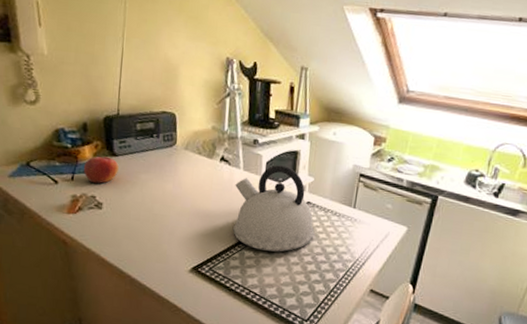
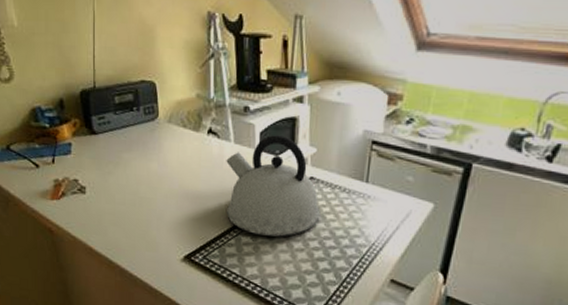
apple: present [83,156,119,184] -> none [63,135,99,167]

